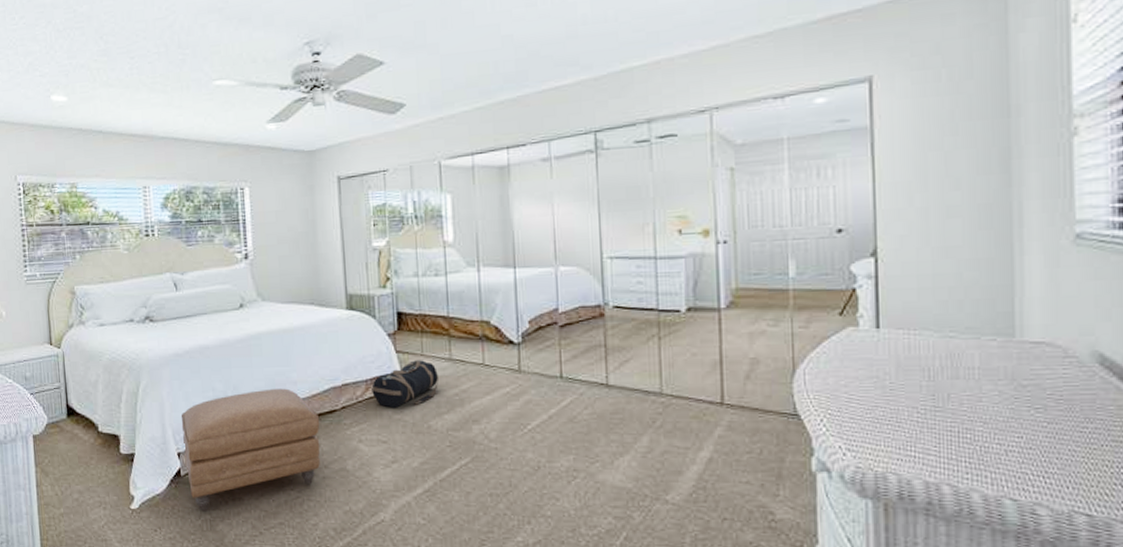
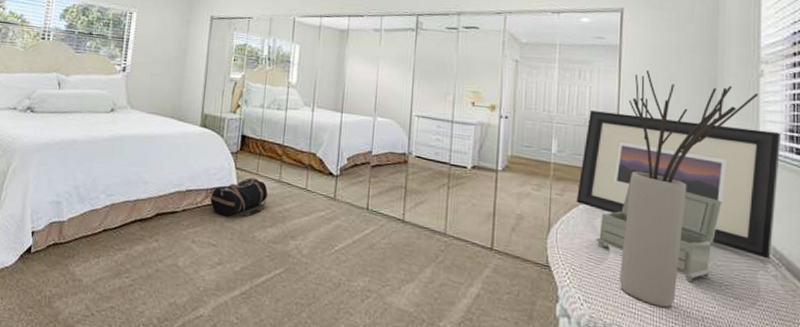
ottoman: present [180,388,321,512] -> none [36,185,162,288]
picture frame: none [826,205,1107,369] -> present [576,110,782,259]
jewelry box: none [855,293,1026,411] -> present [595,178,722,283]
vase: none [889,153,1073,445] -> present [618,70,759,308]

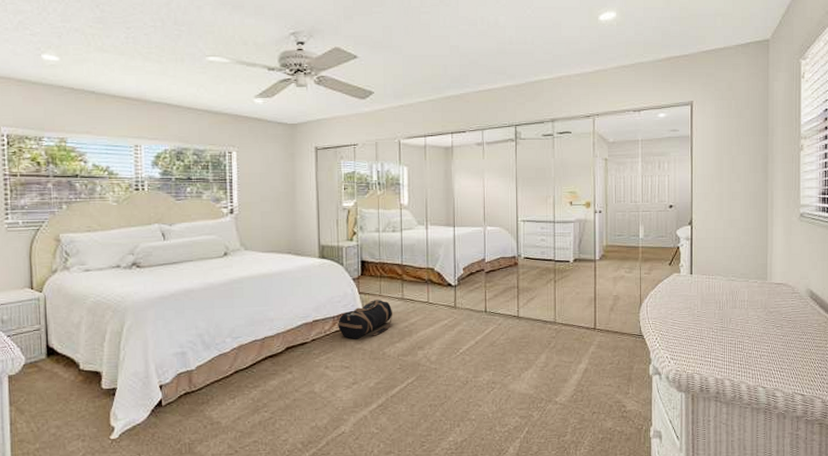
picture frame: present [576,110,782,259] -> none [661,196,817,301]
jewelry box: present [595,178,722,283] -> none [677,250,774,329]
vase: present [618,70,759,308] -> none [697,156,800,353]

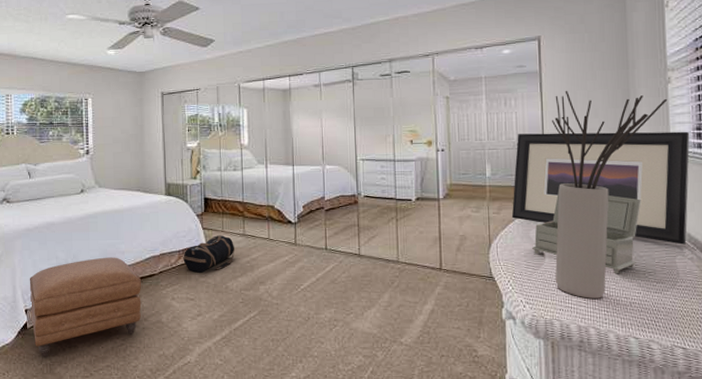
ottoman: none [164,325,293,437] -> present [29,257,142,358]
picture frame: none [661,196,817,301] -> present [511,131,690,245]
jewelry box: none [677,250,774,329] -> present [531,189,641,274]
vase: none [697,156,800,353] -> present [552,91,668,299]

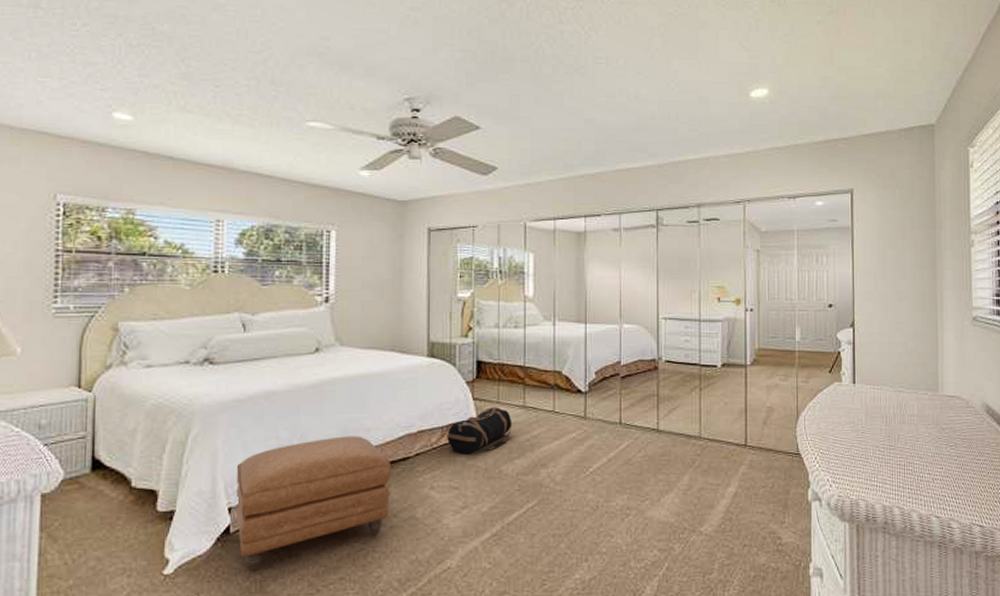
picture frame: present [511,131,690,245] -> none [820,294,990,416]
jewelry box: present [531,189,641,274] -> none [839,356,945,449]
vase: present [552,91,668,299] -> none [861,250,971,476]

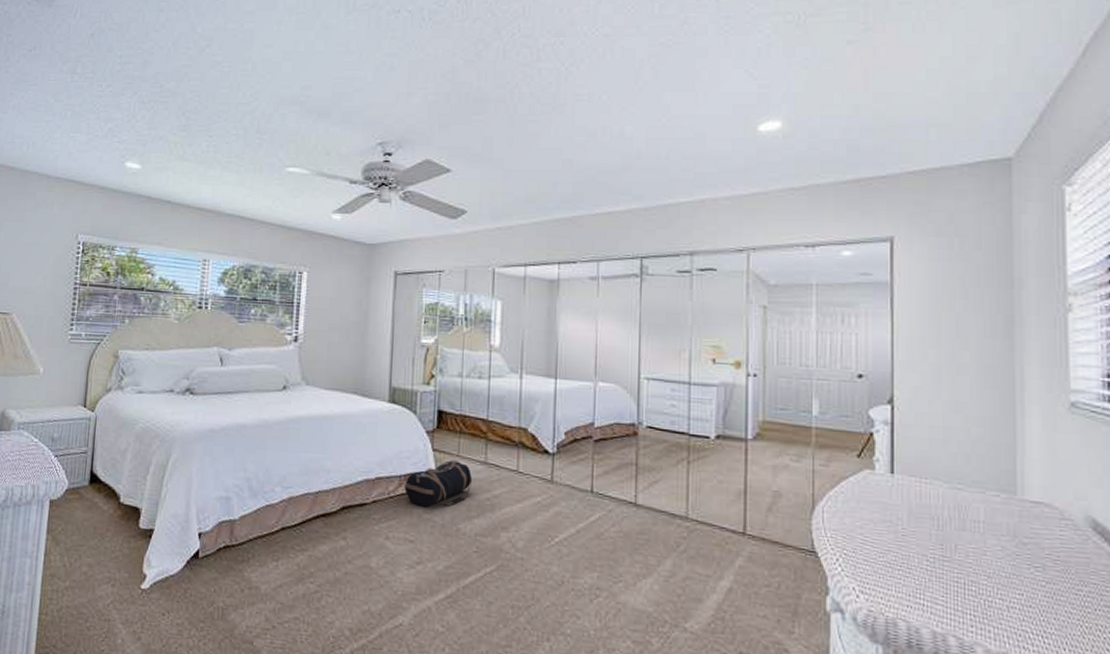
ottoman: present [236,436,392,572] -> none [205,475,349,598]

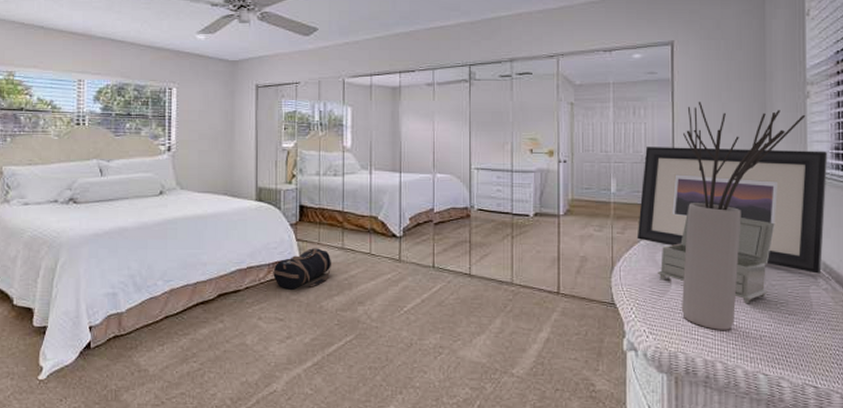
picture frame: none [844,362,1098,534] -> present [636,147,828,274]
jewelry box: none [870,441,1027,566] -> present [657,209,775,304]
vase: none [901,311,1068,597] -> present [681,102,806,330]

